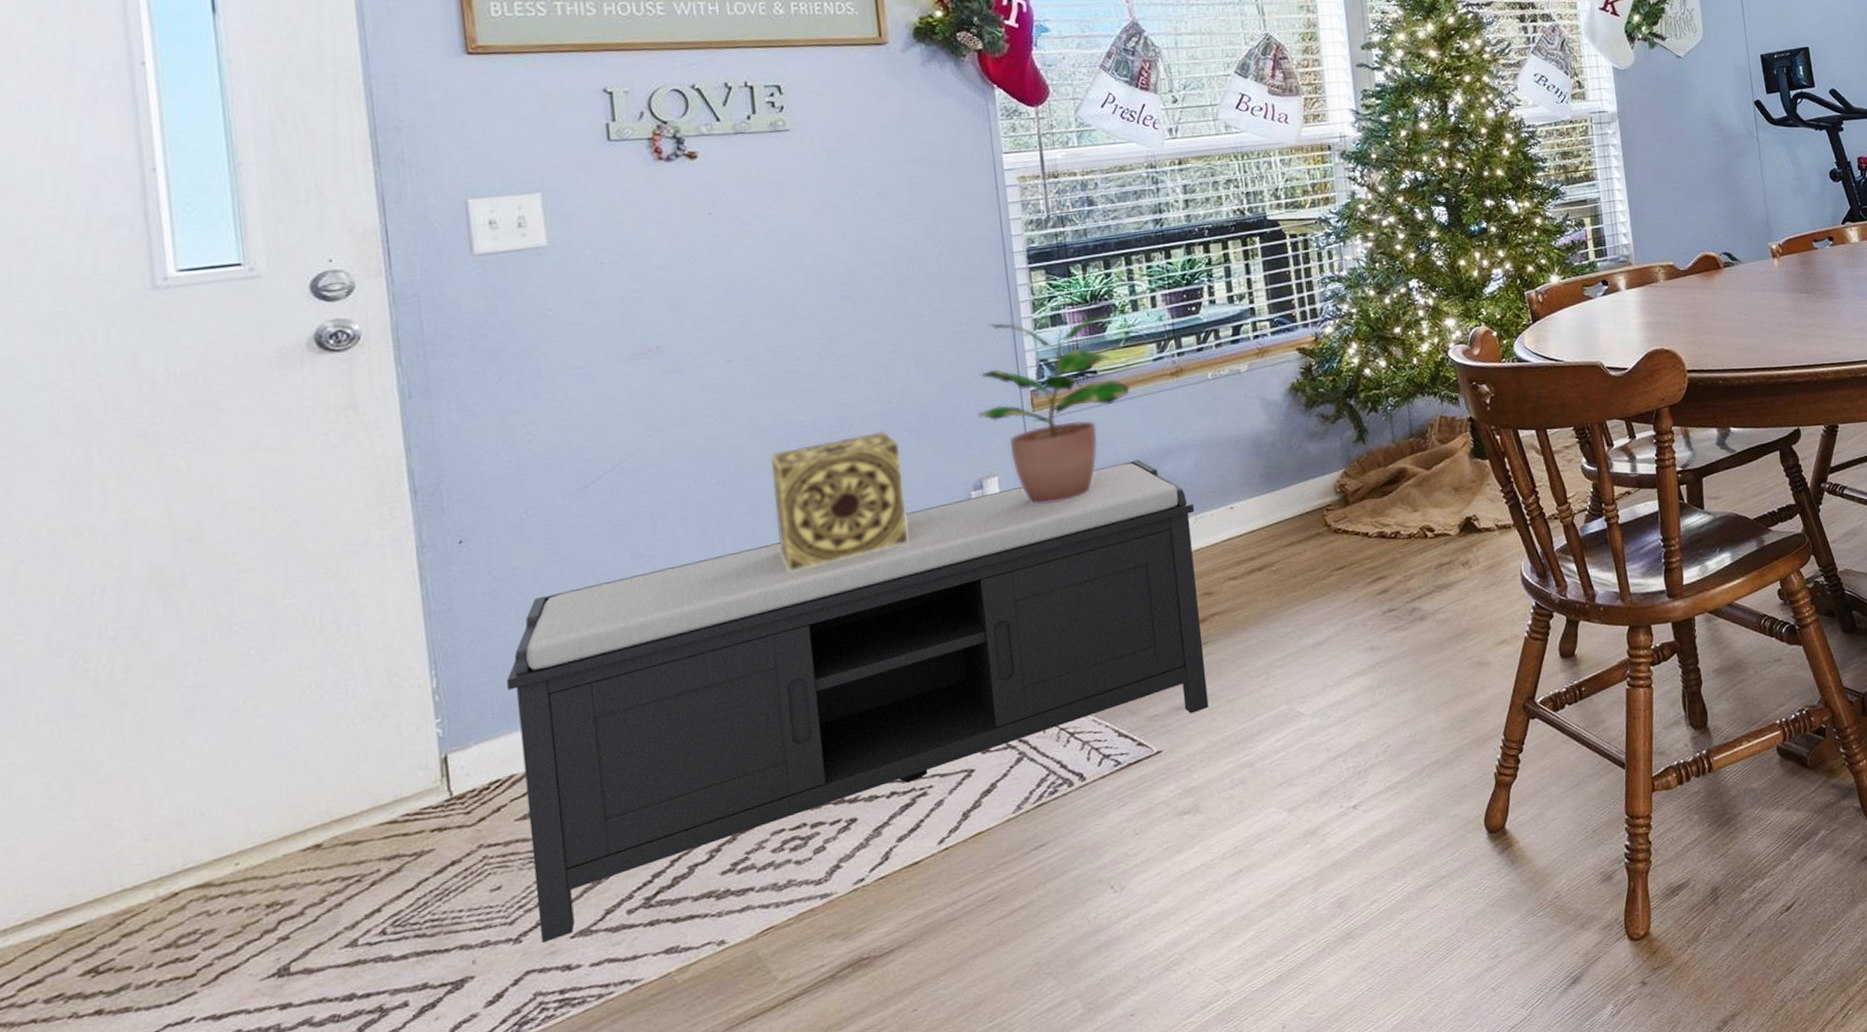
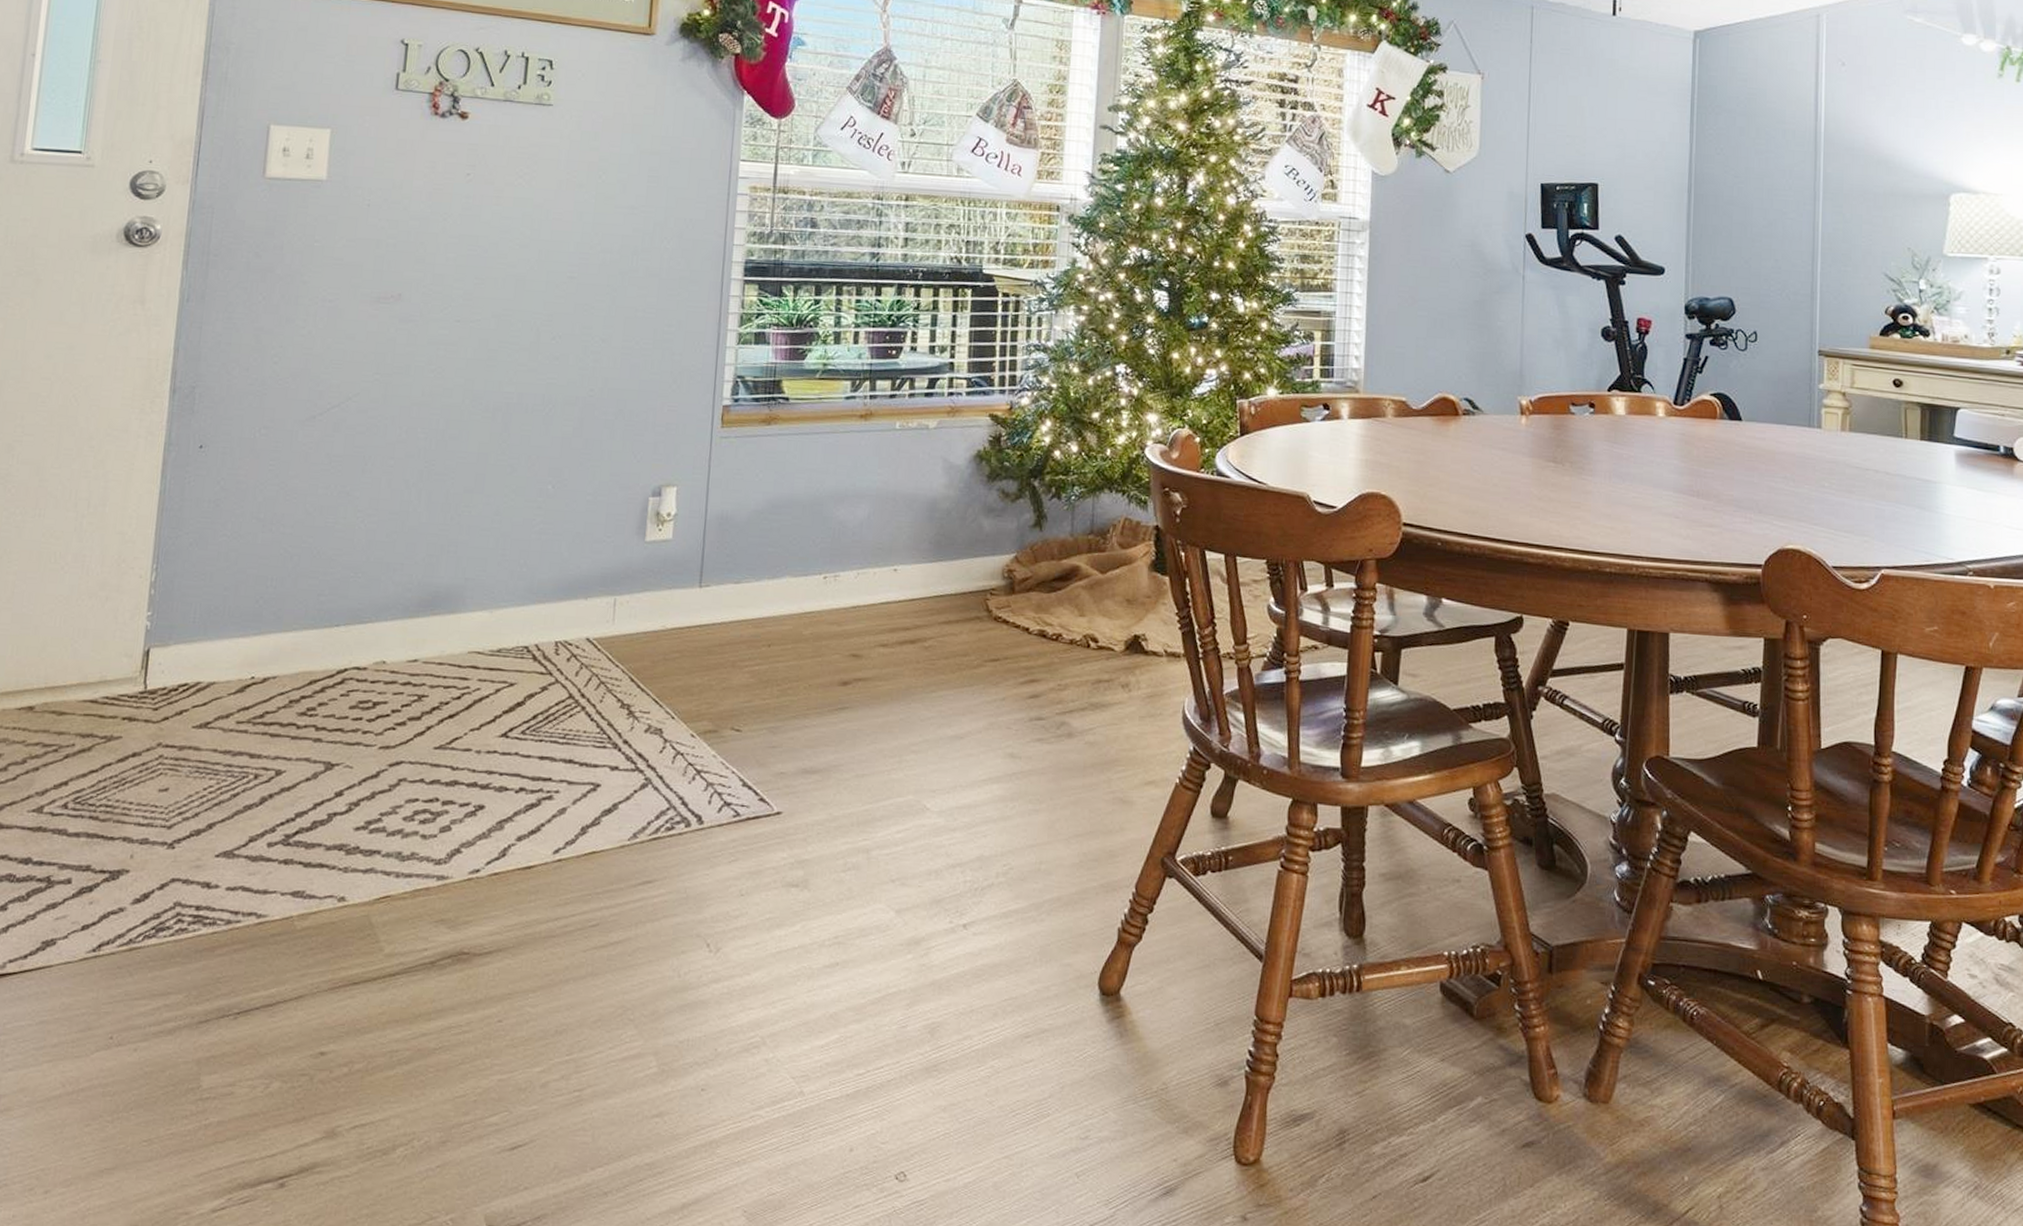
bench: present [507,459,1209,942] -> none [191,498,859,854]
decorative box: present [771,430,909,572] -> none [467,417,593,541]
potted plant: present [978,314,1130,505] -> none [670,330,818,526]

